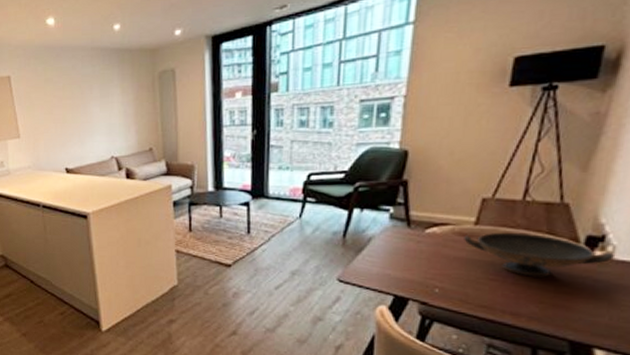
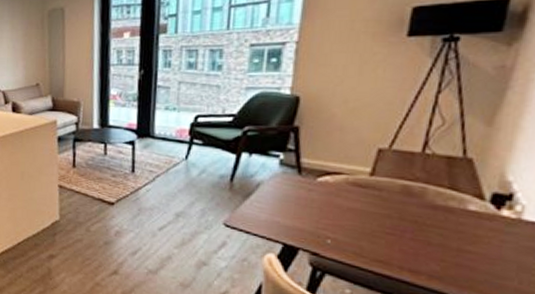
decorative bowl: present [464,232,614,277] -> none [358,184,524,235]

